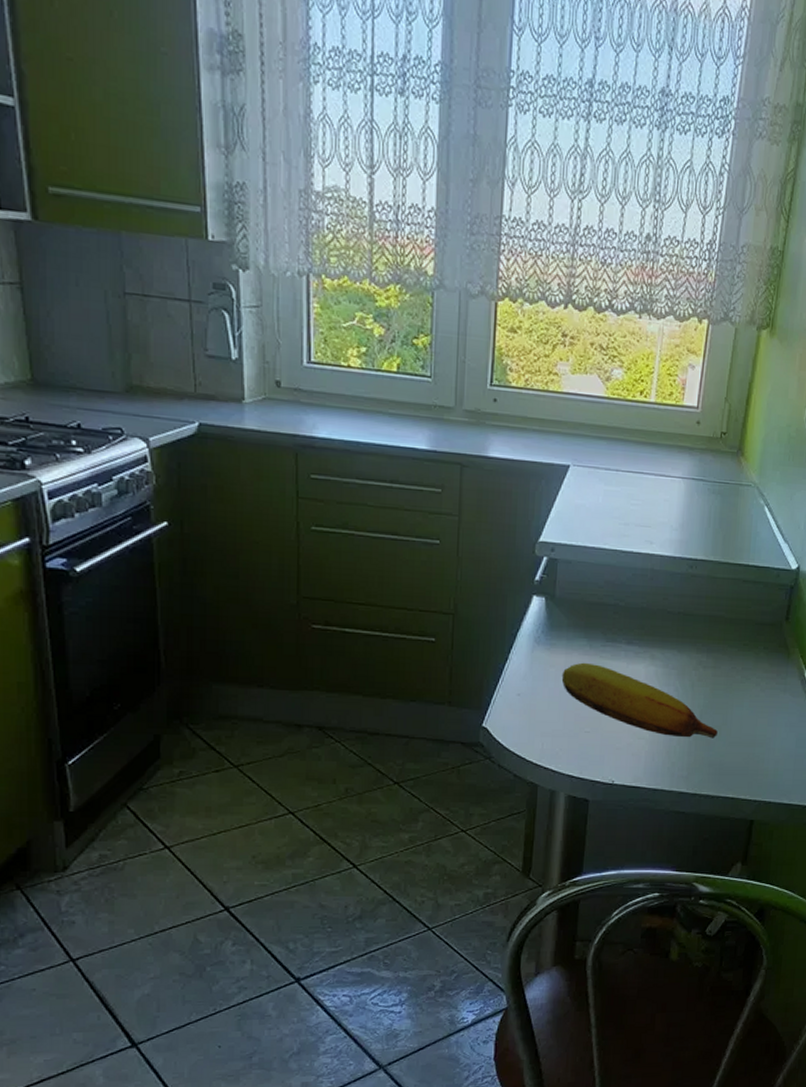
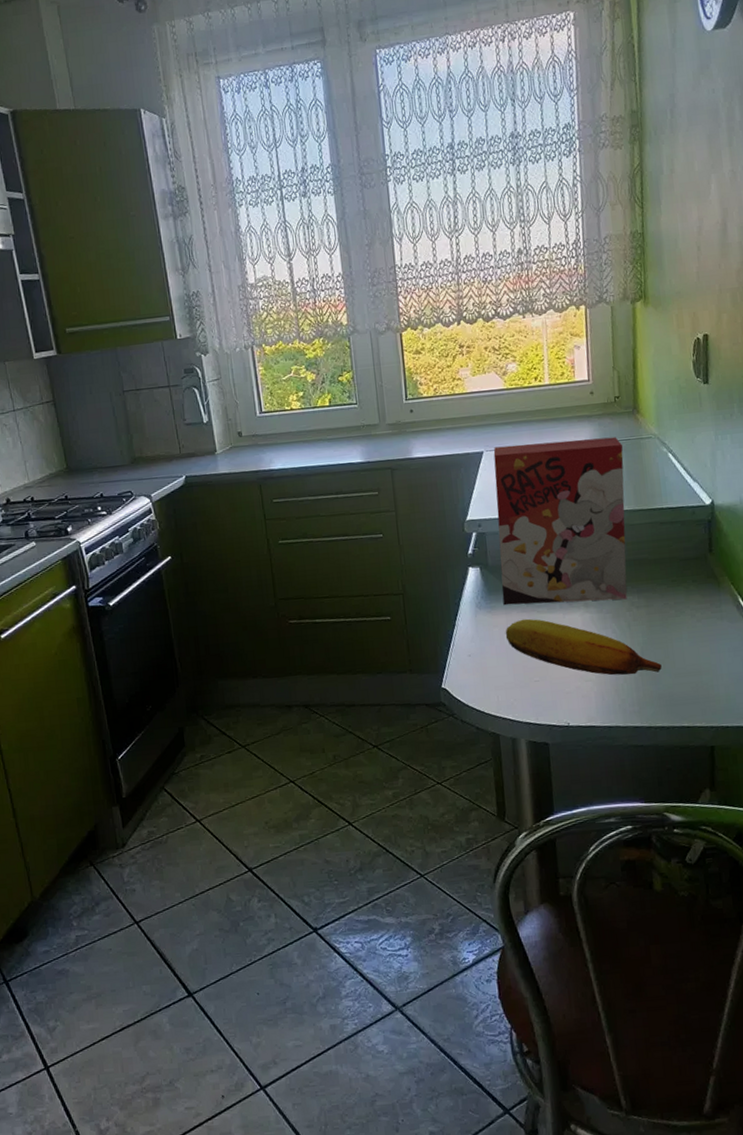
cereal box: none [565,463,720,657] -> present [493,436,627,605]

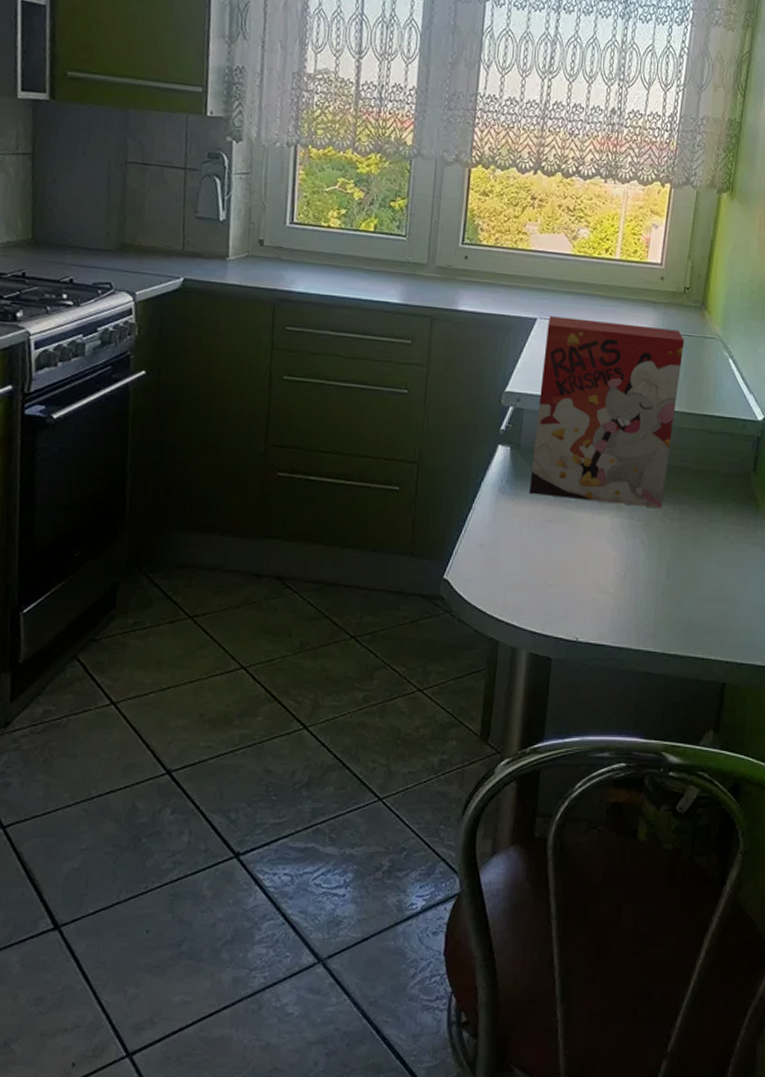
fruit: present [505,619,662,675] -> none [525,513,686,594]

